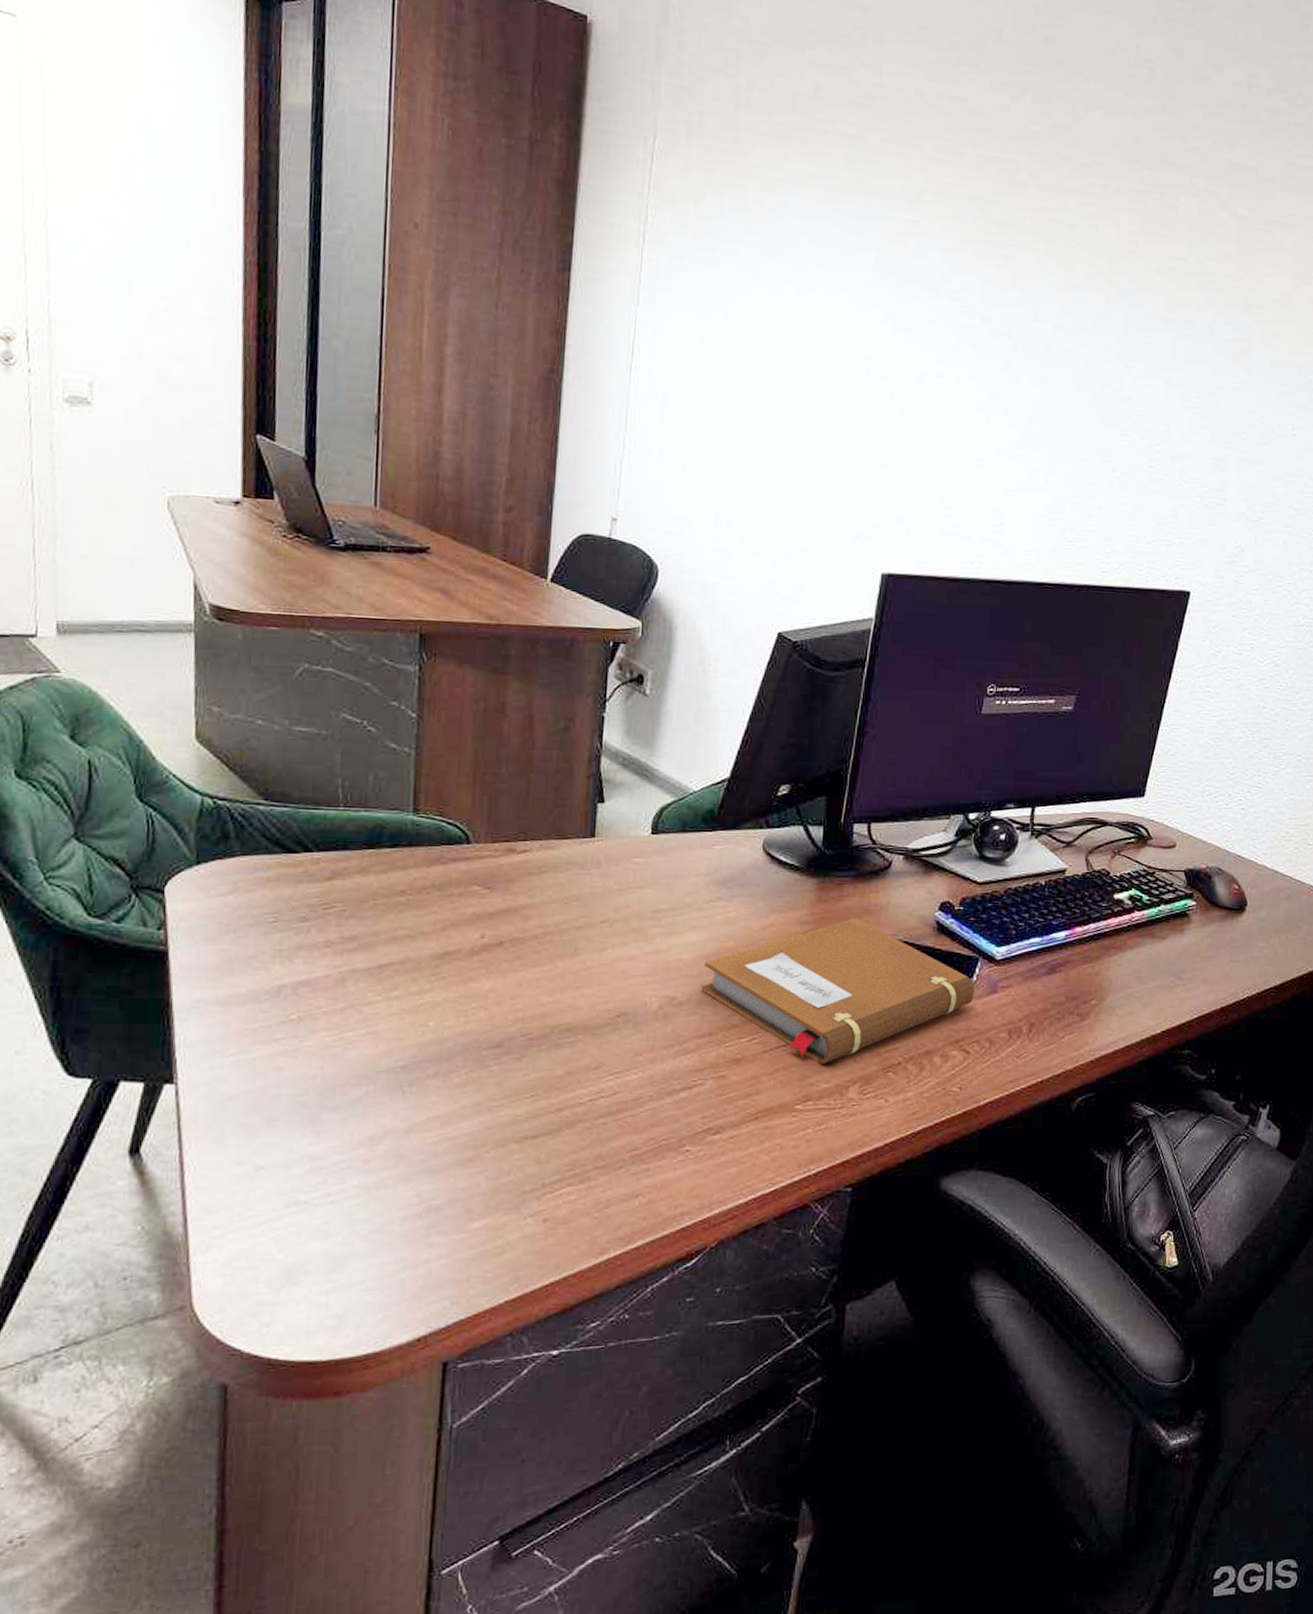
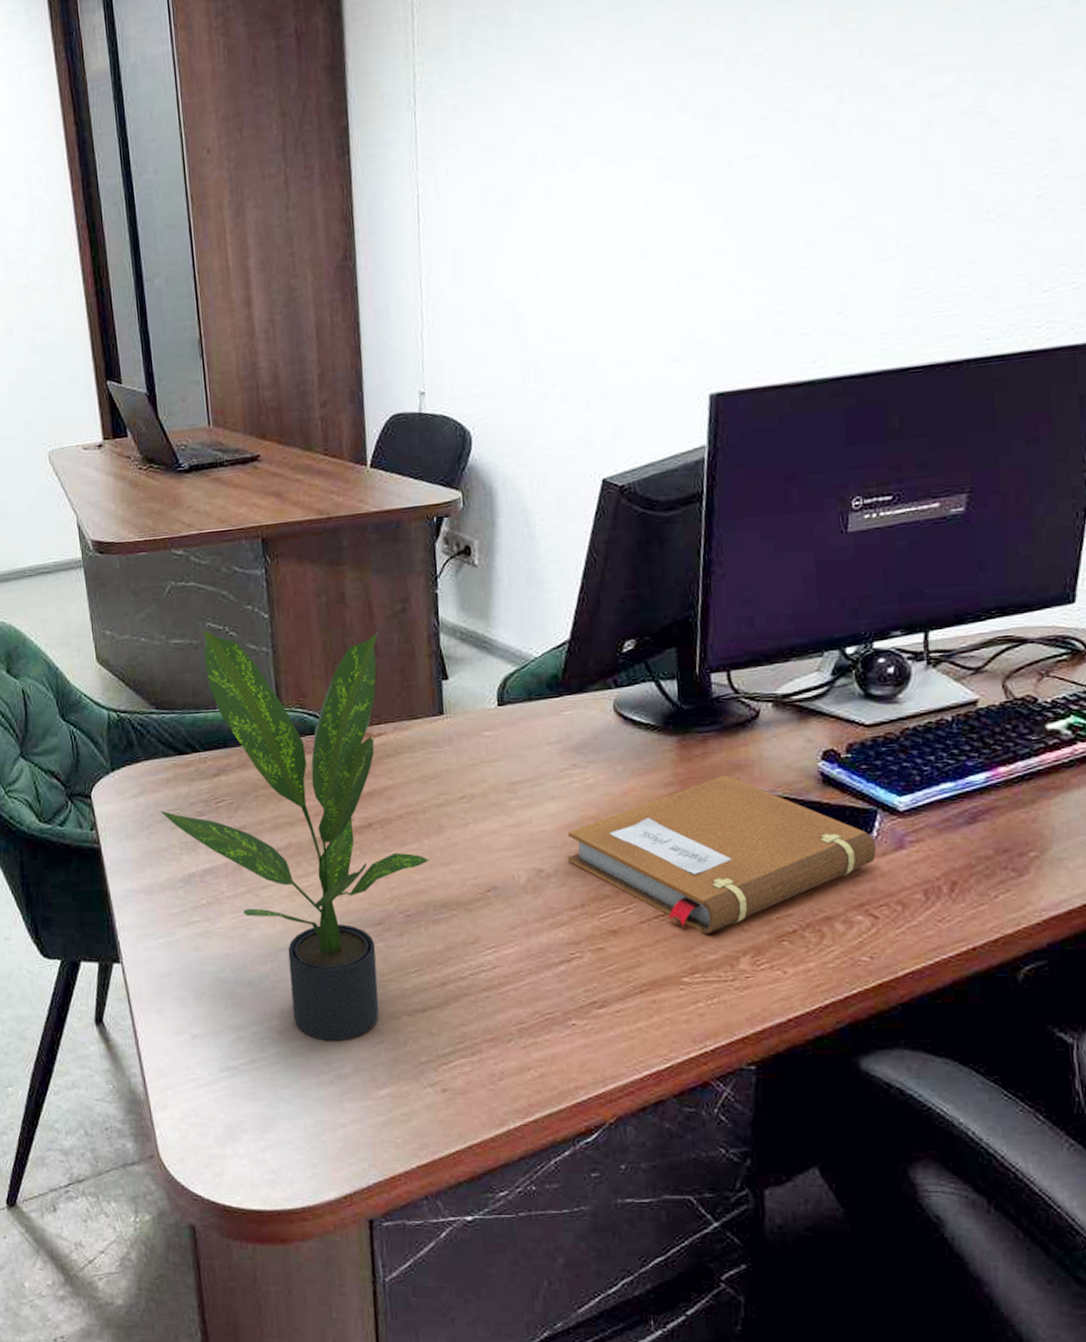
potted plant: none [252,721,560,1171] -> present [160,630,429,1041]

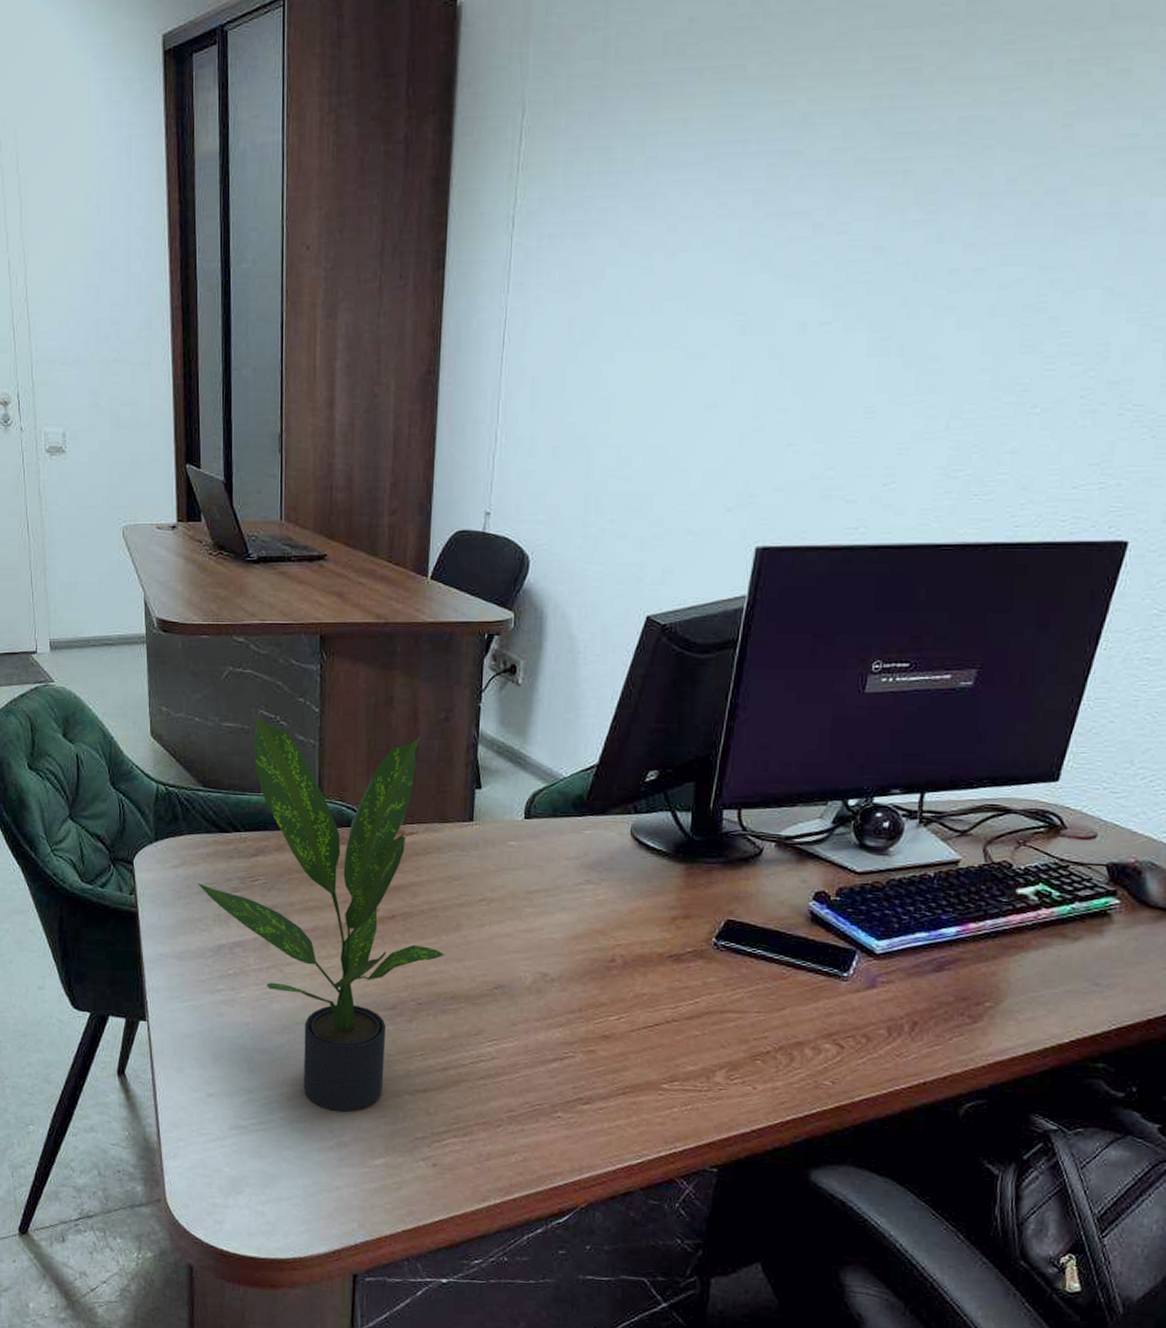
notebook: present [568,774,876,934] -> none [572,904,851,1047]

